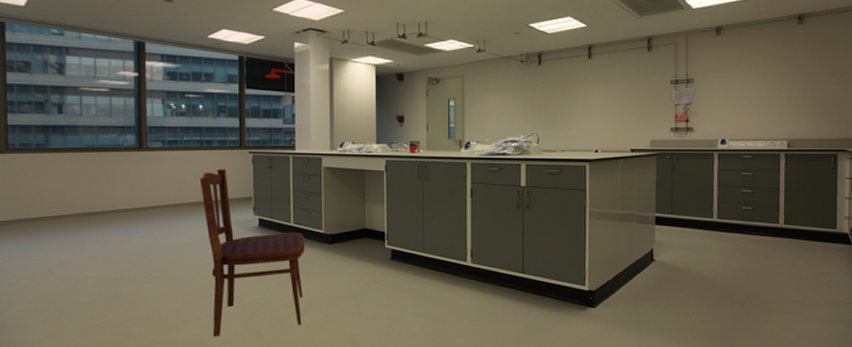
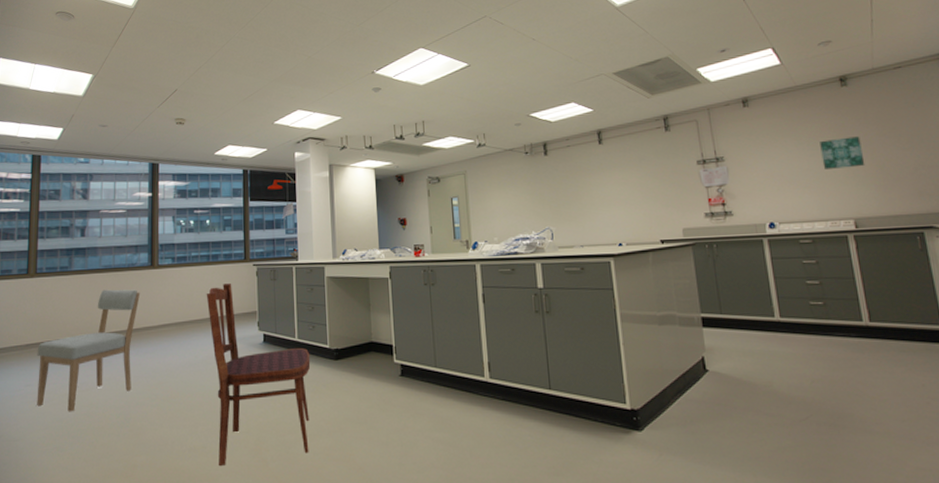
chair: none [14,169,129,287] -> present [37,289,141,412]
wall art: none [772,69,805,96] -> present [820,136,865,169]

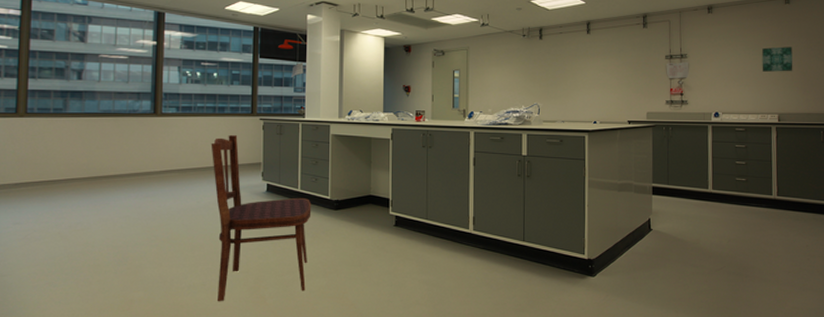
chair: present [37,289,141,412] -> none [27,134,142,250]

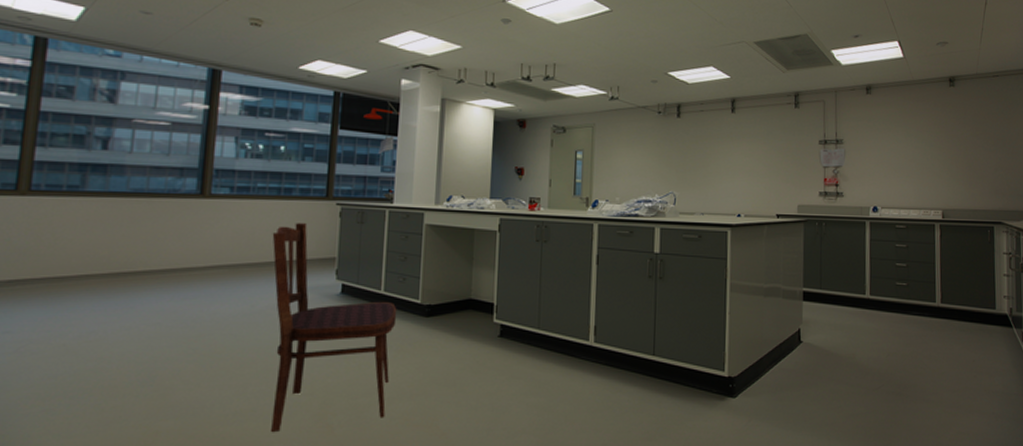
wall art: present [762,46,793,72] -> none [924,134,958,163]

